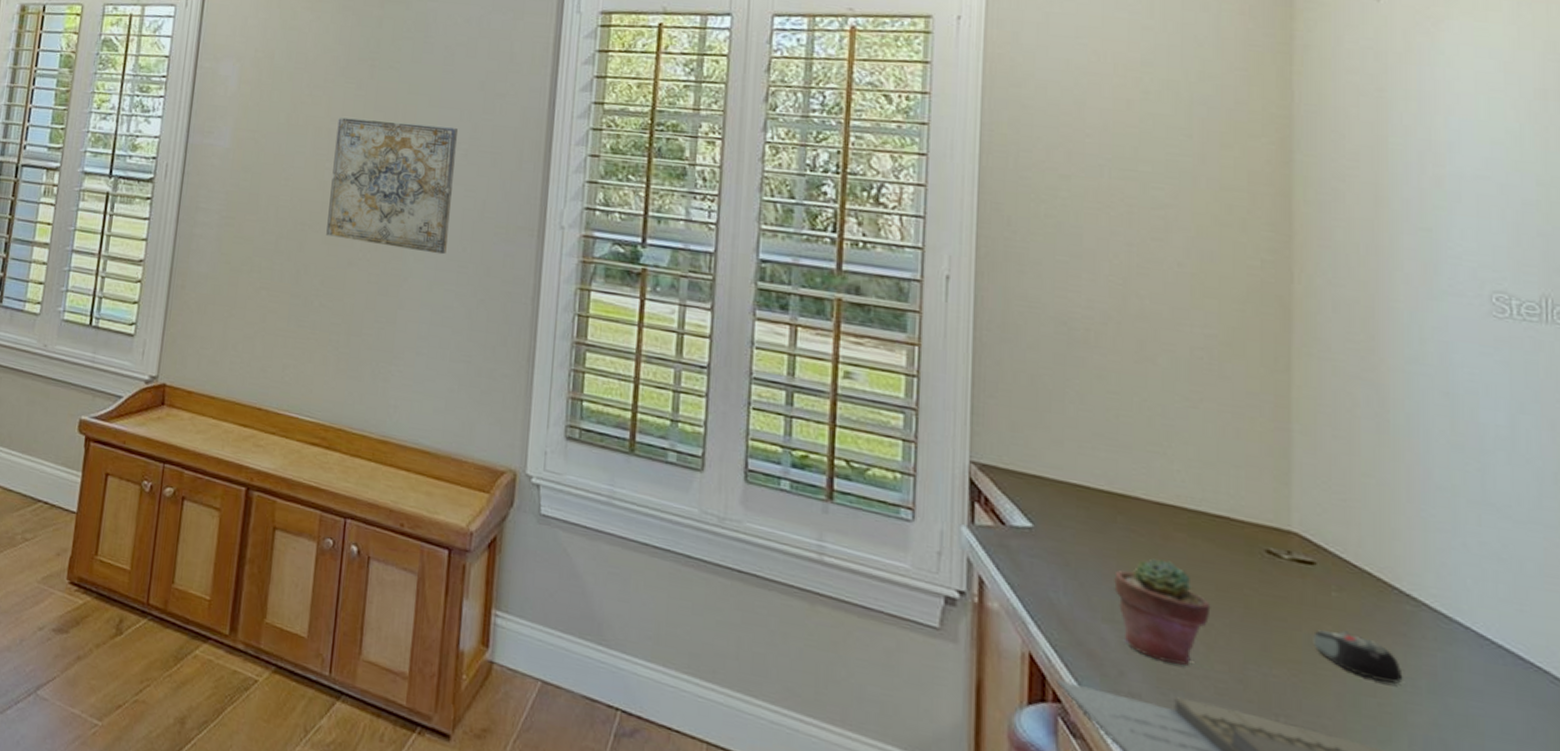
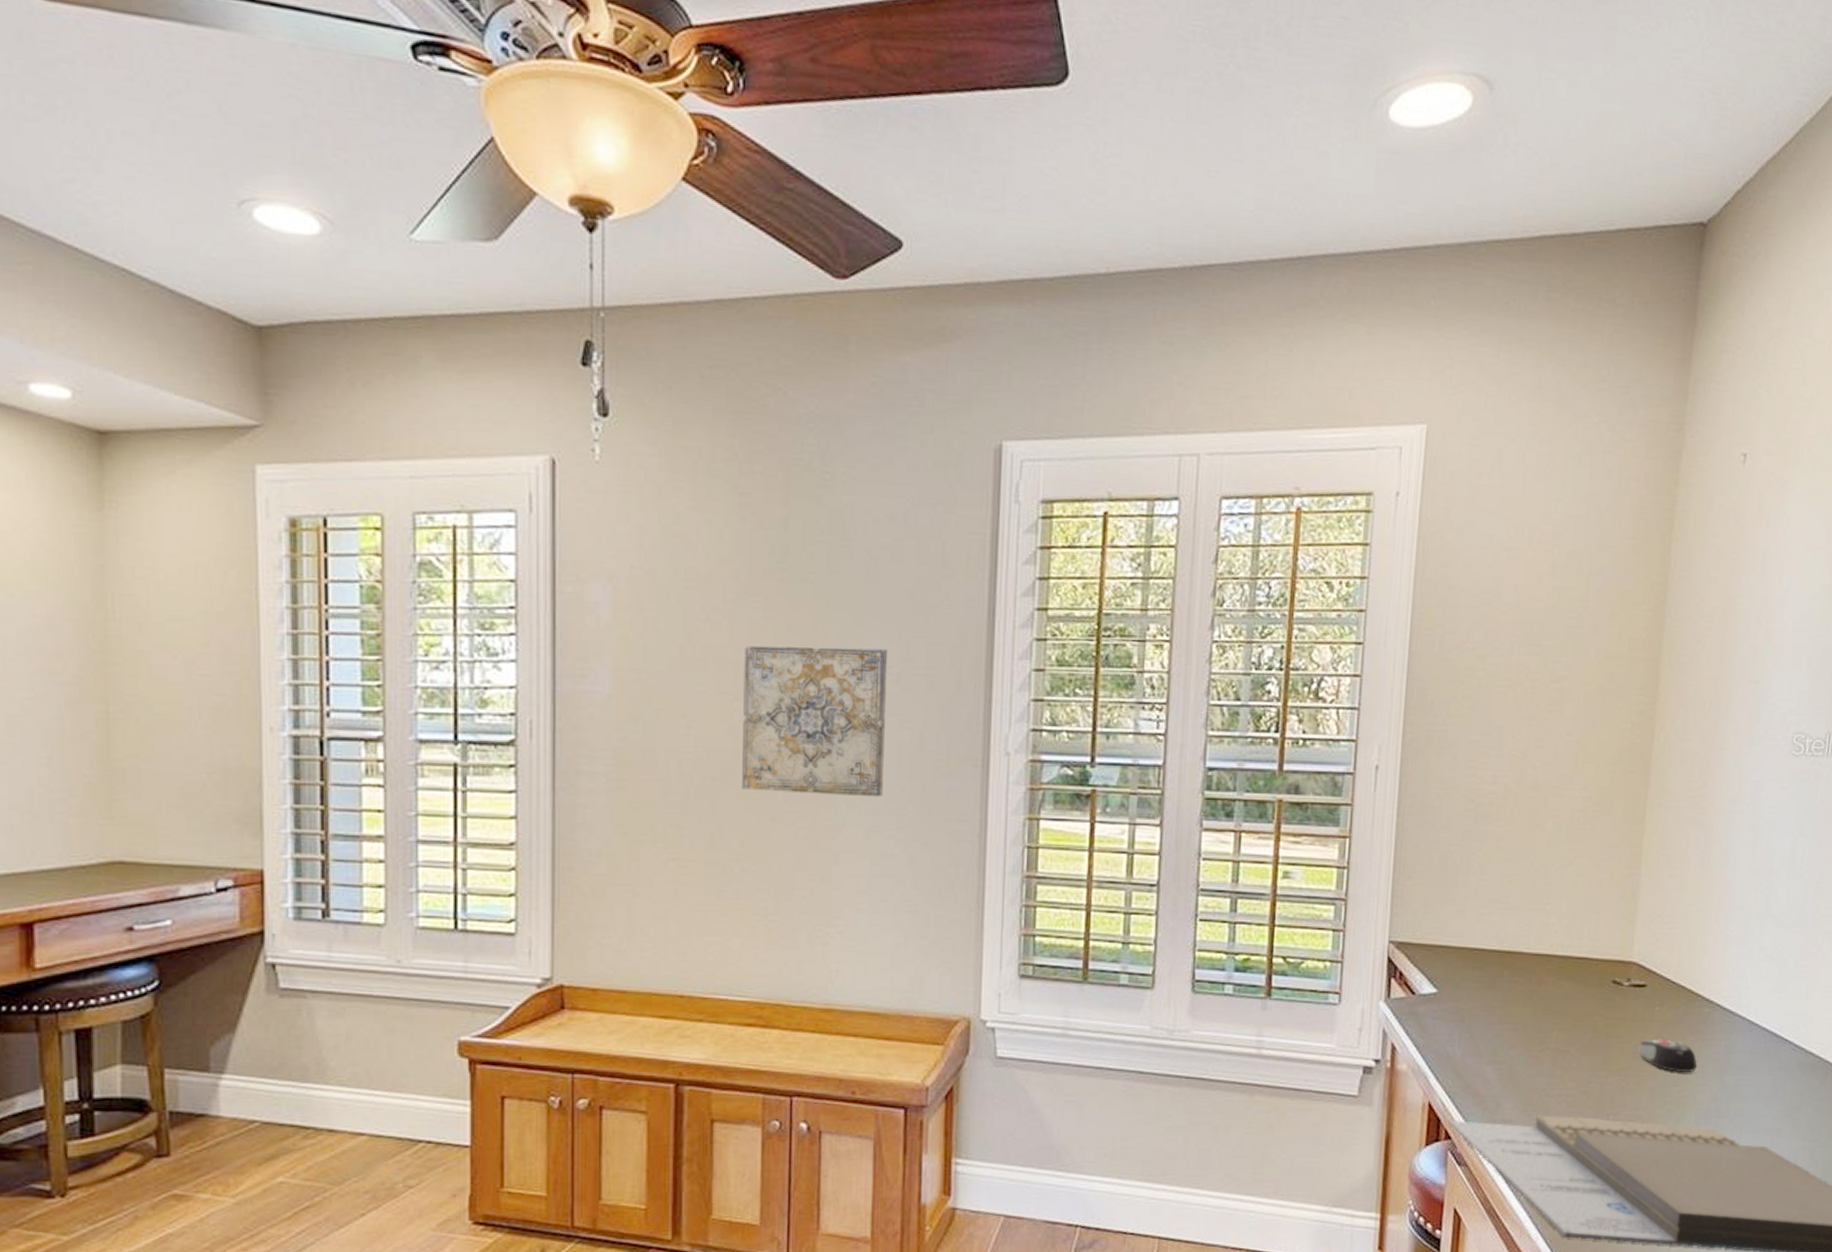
potted succulent: present [1114,558,1211,666] -> none [1497,1003,1569,1090]

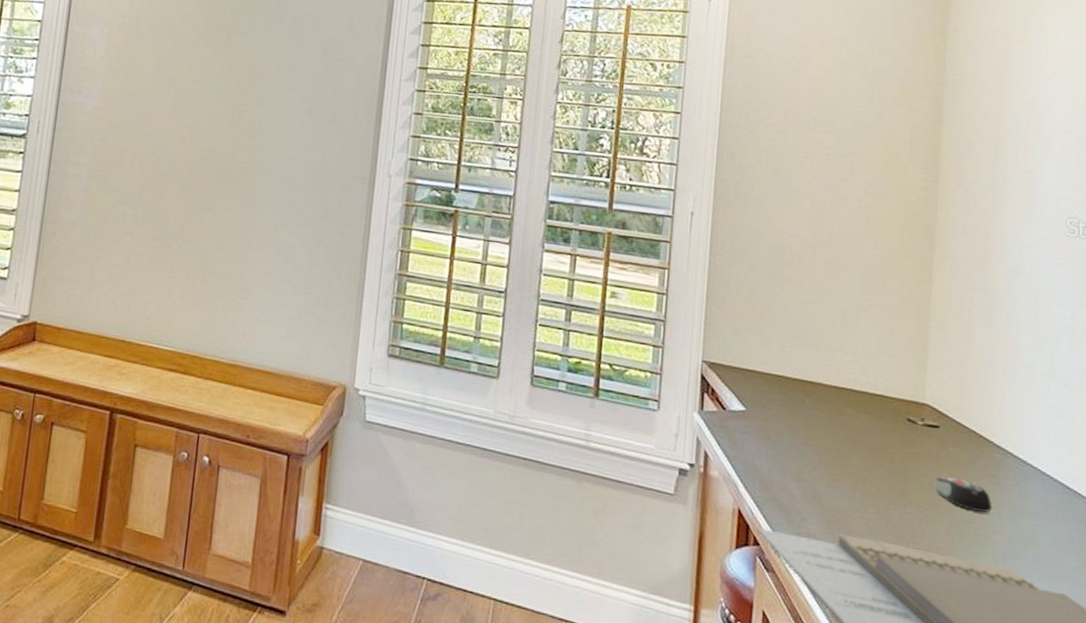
wall art: present [742,645,888,798] -> none [185,78,304,201]

